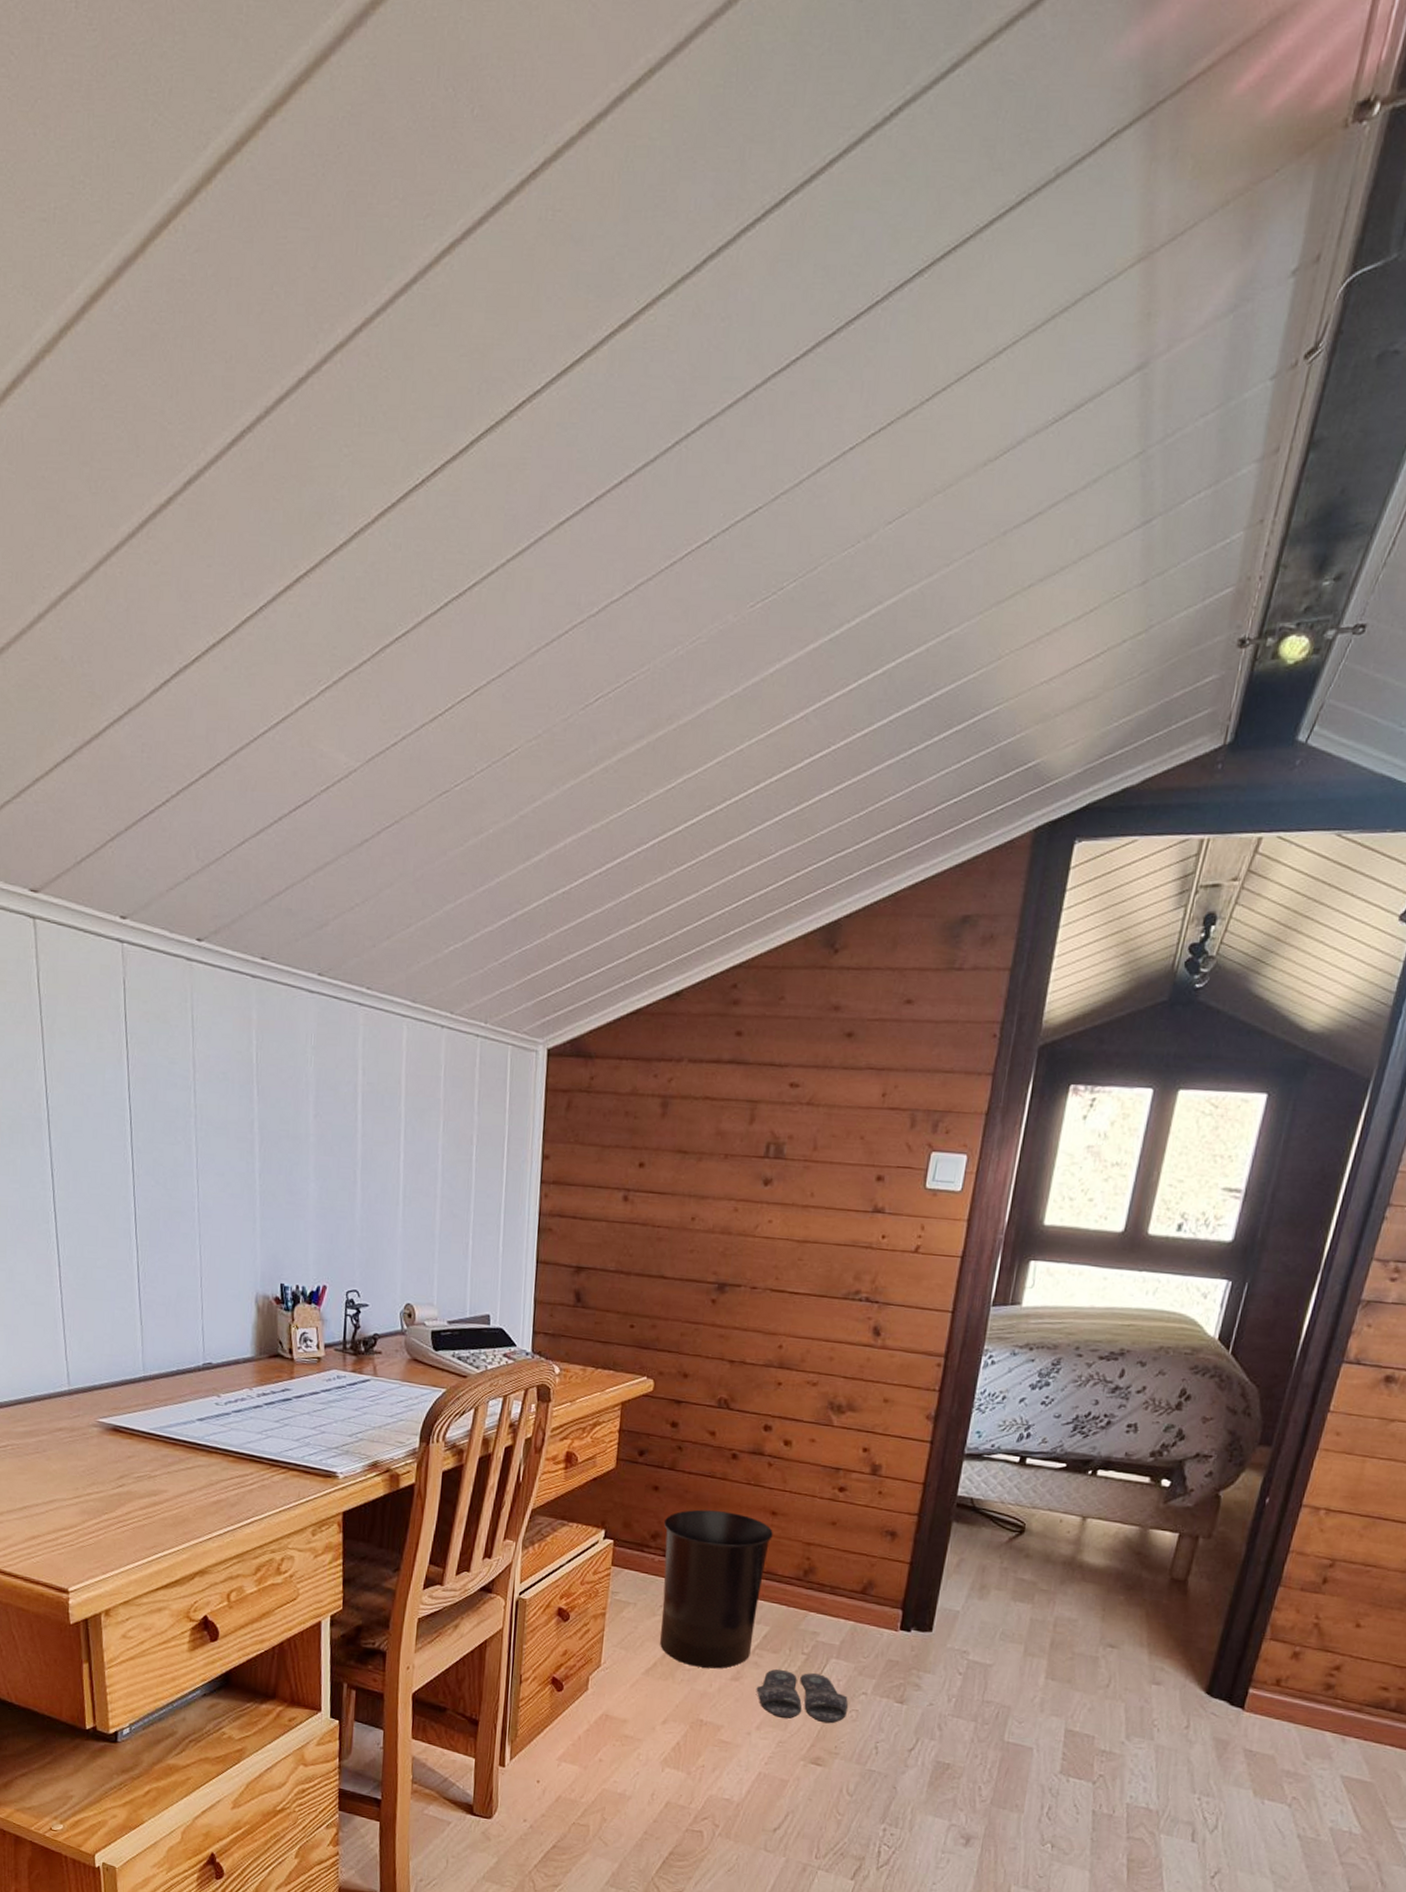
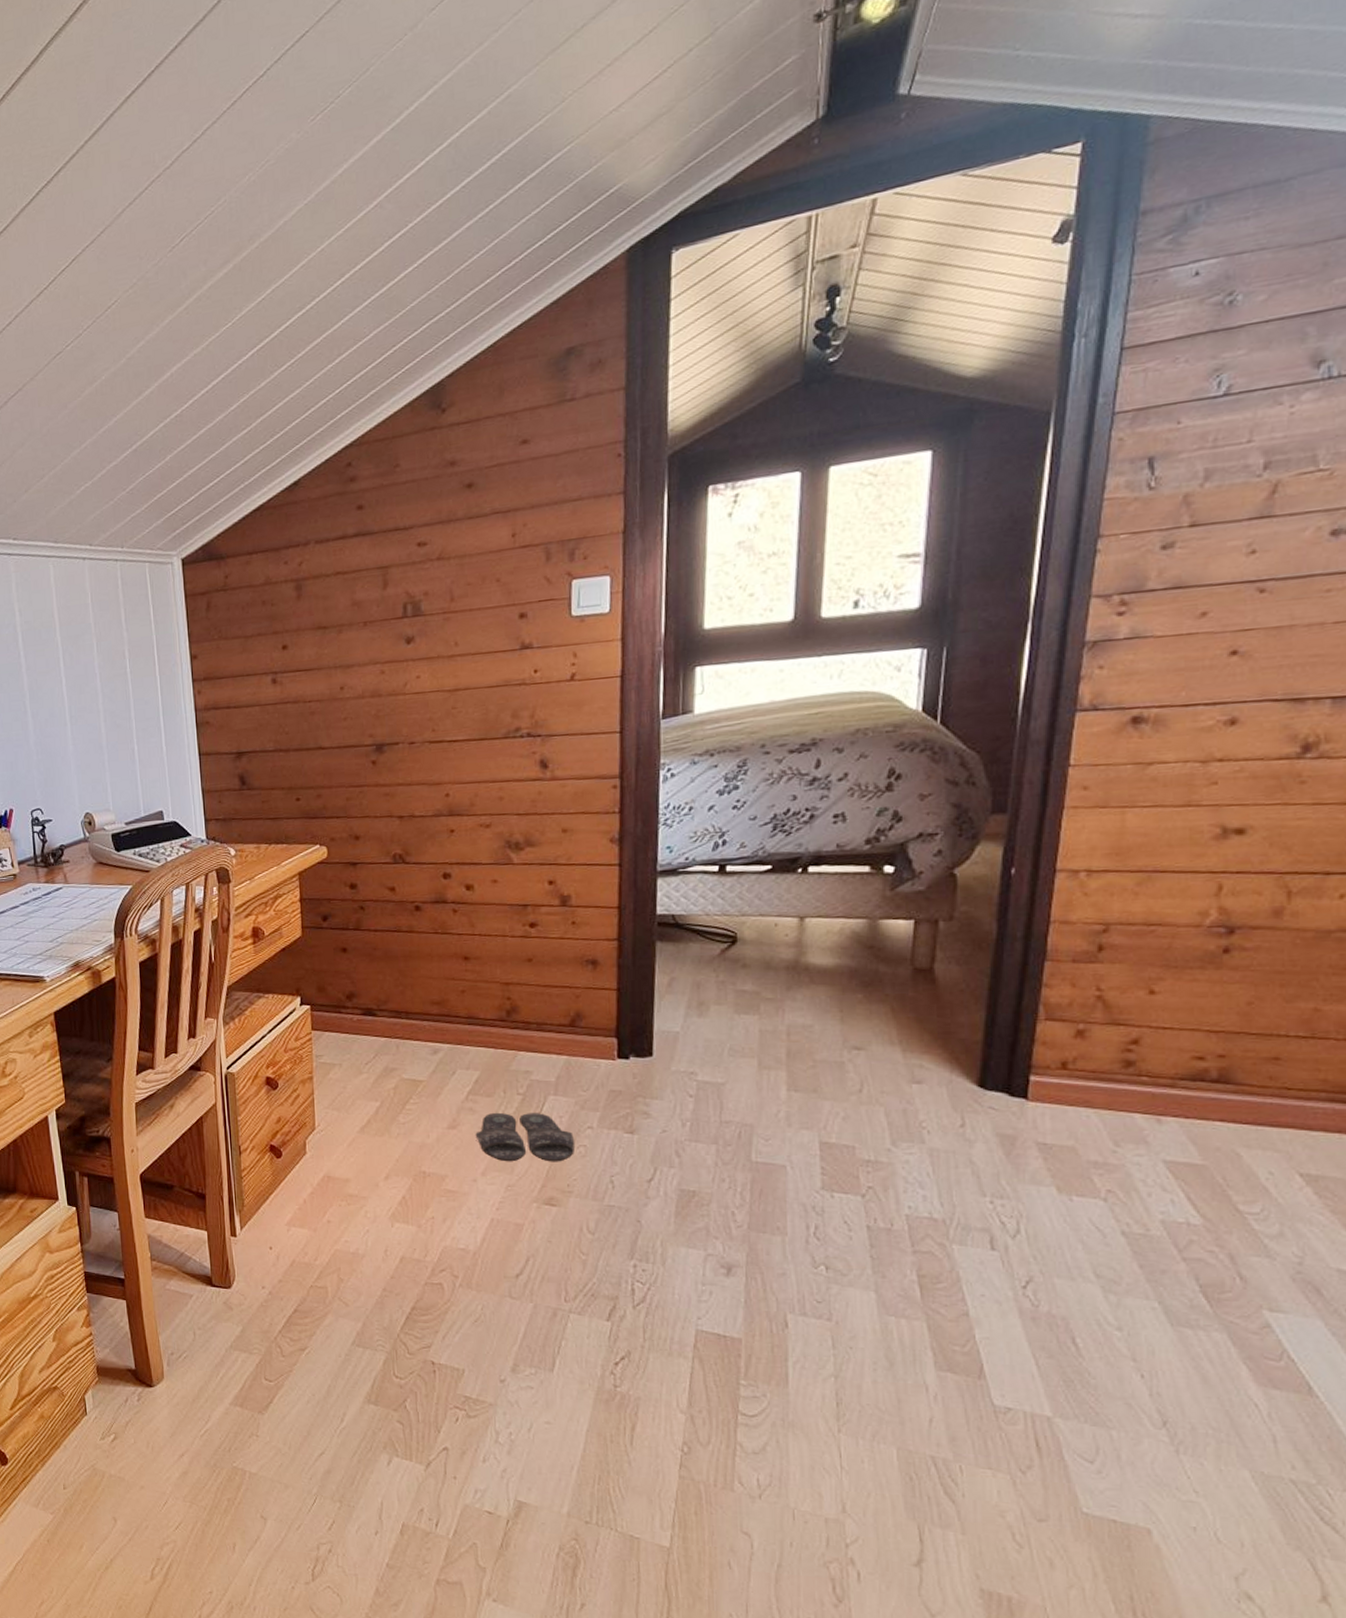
waste bin: present [660,1509,773,1669] -> none [357,963,469,1119]

